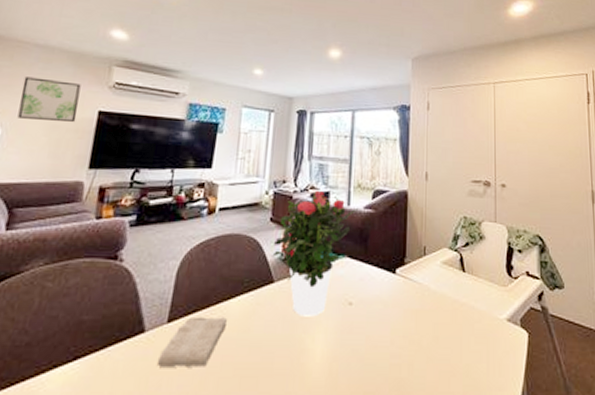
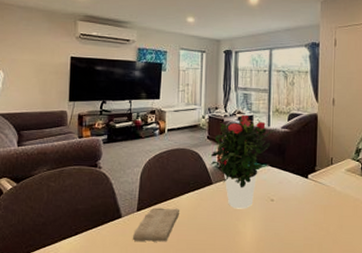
wall art: present [17,77,81,122] -> none [13,32,56,66]

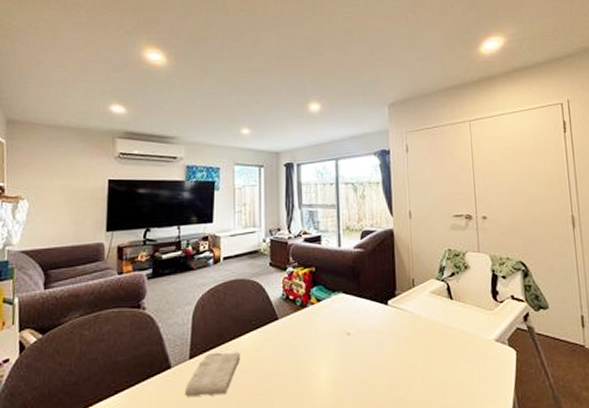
potted flower: present [210,114,276,209] -> none [274,235,348,348]

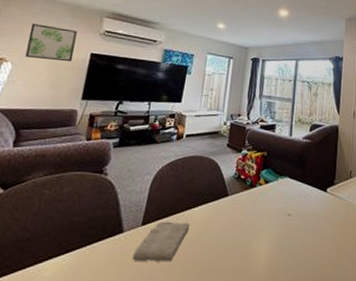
wall art: none [40,155,91,192] -> present [25,23,78,61]

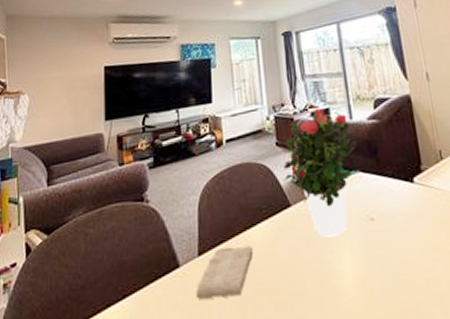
wall art: present [25,23,78,61] -> none [39,45,87,85]
potted flower: none [227,123,298,225] -> present [283,108,361,237]

